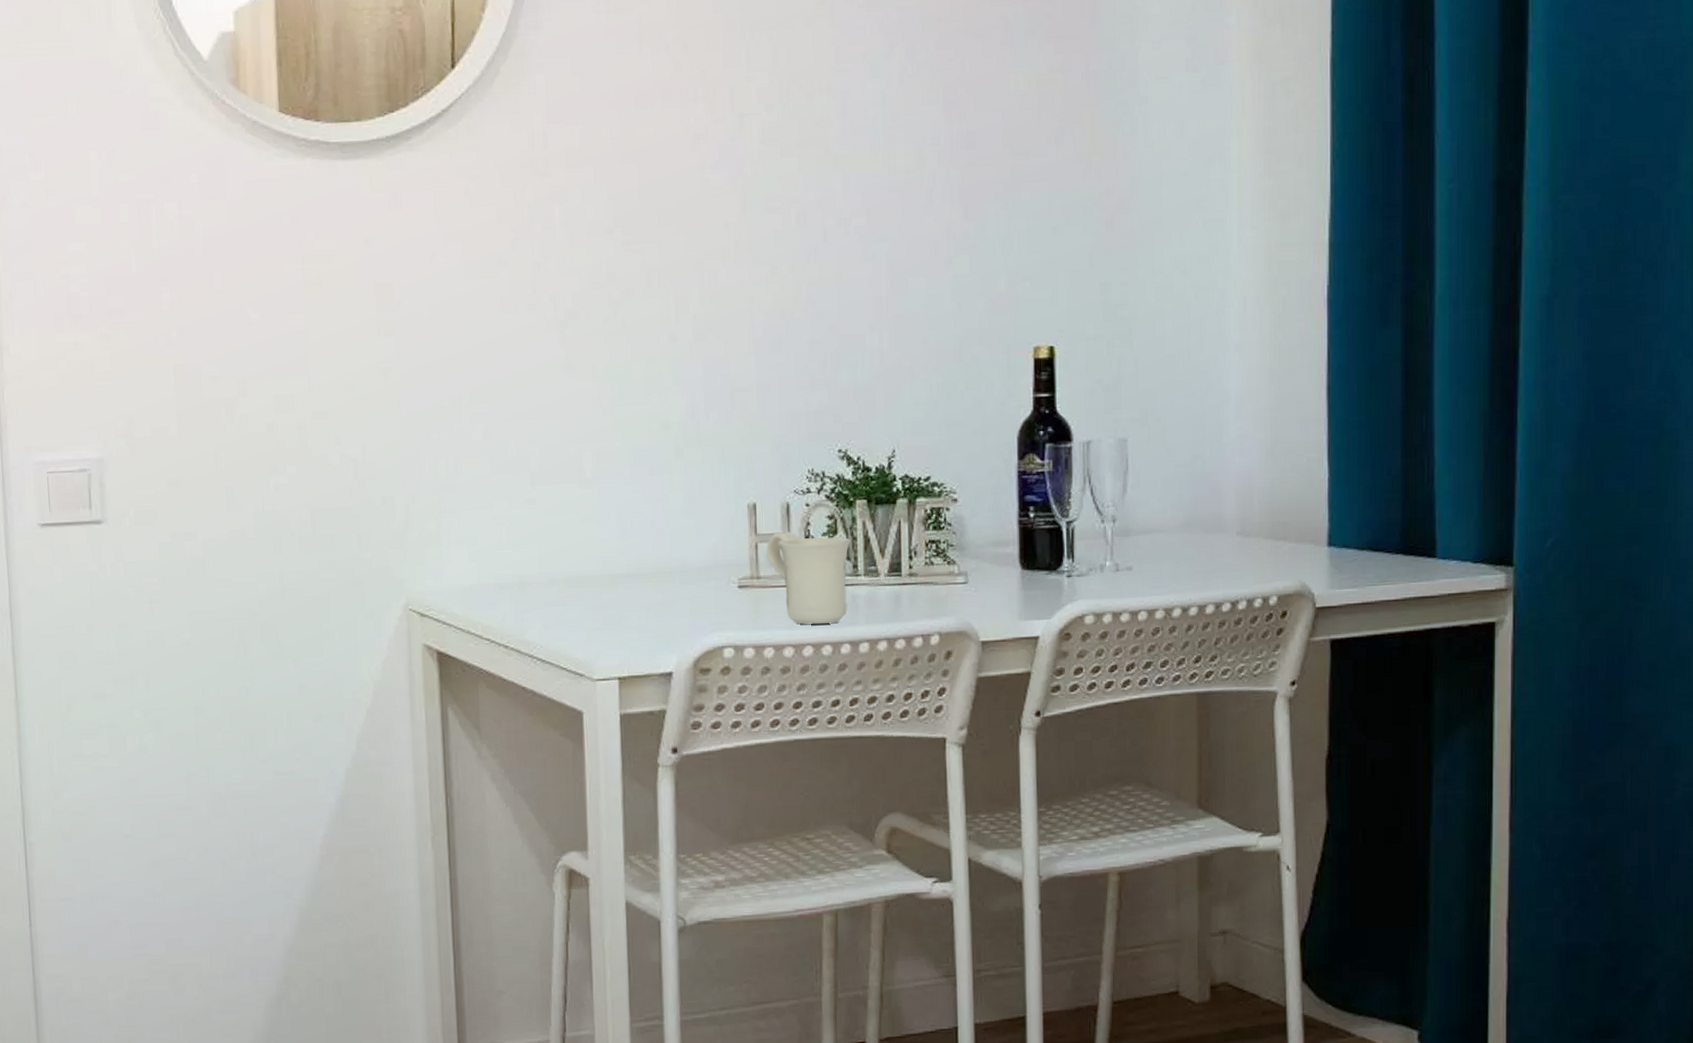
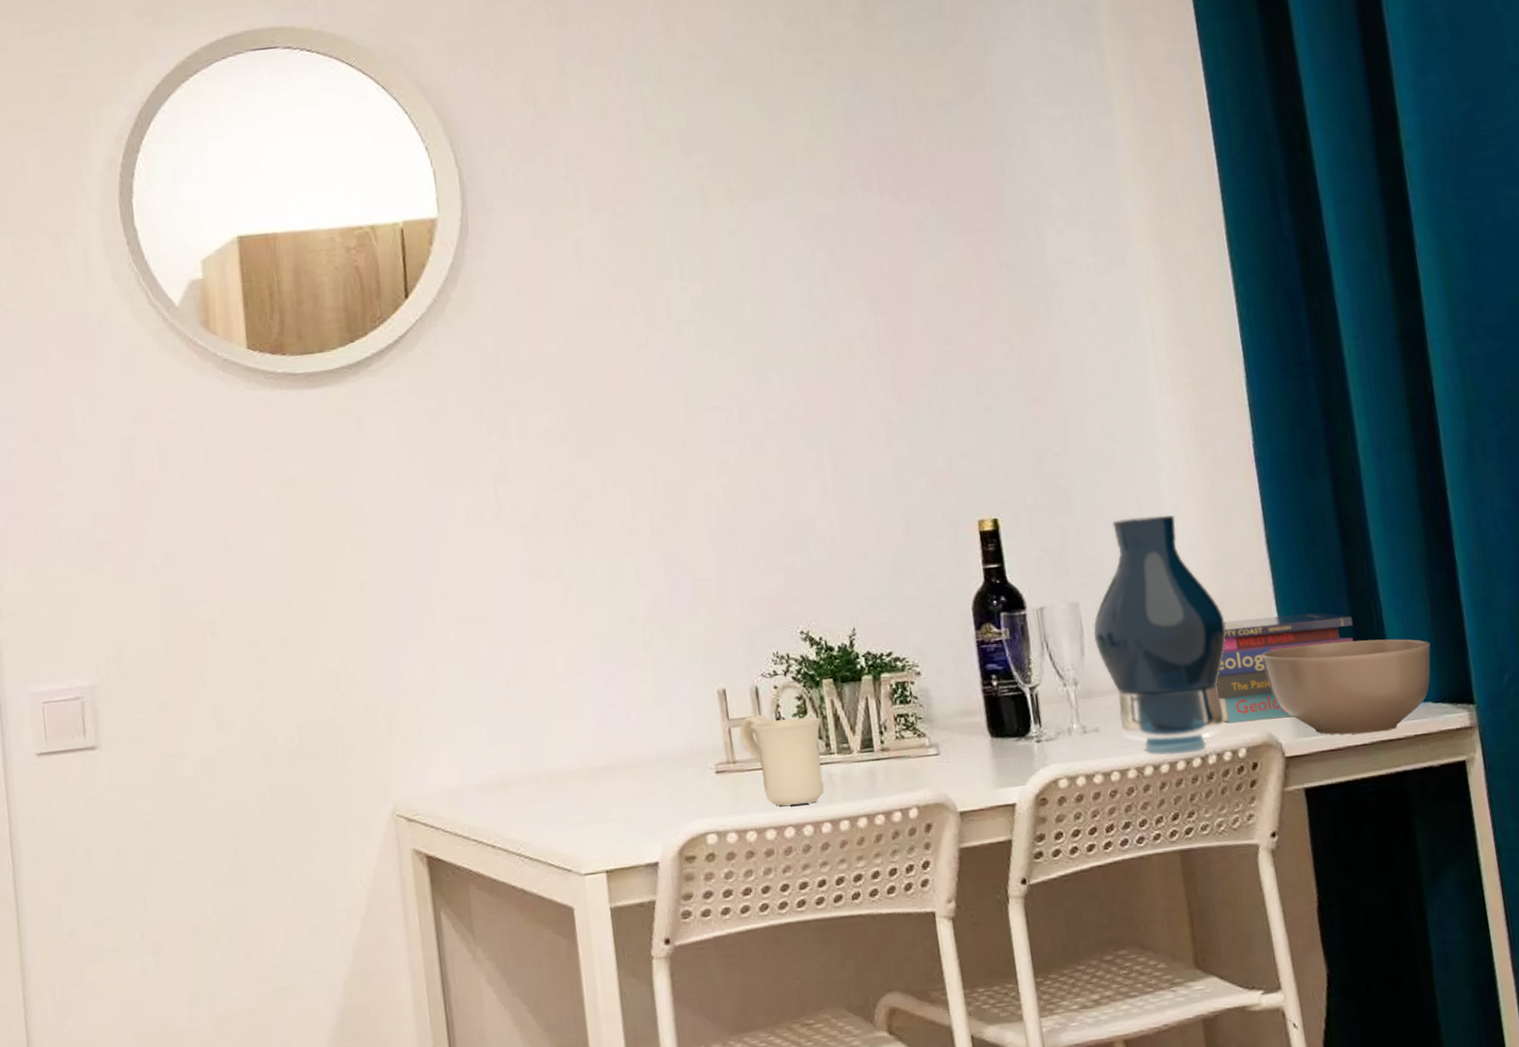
vase: none [1138,354,1274,599] -> present [1093,515,1227,756]
books: none [1256,464,1403,571] -> present [1216,612,1354,724]
bowl: none [1305,495,1478,590] -> present [1261,638,1431,735]

